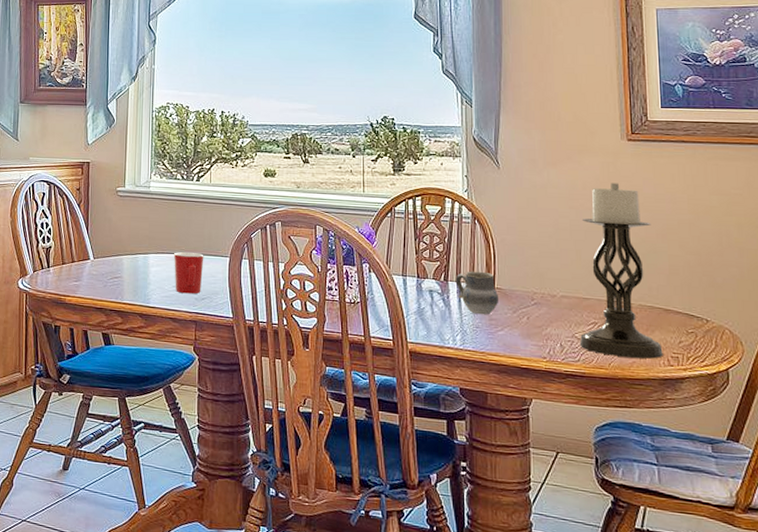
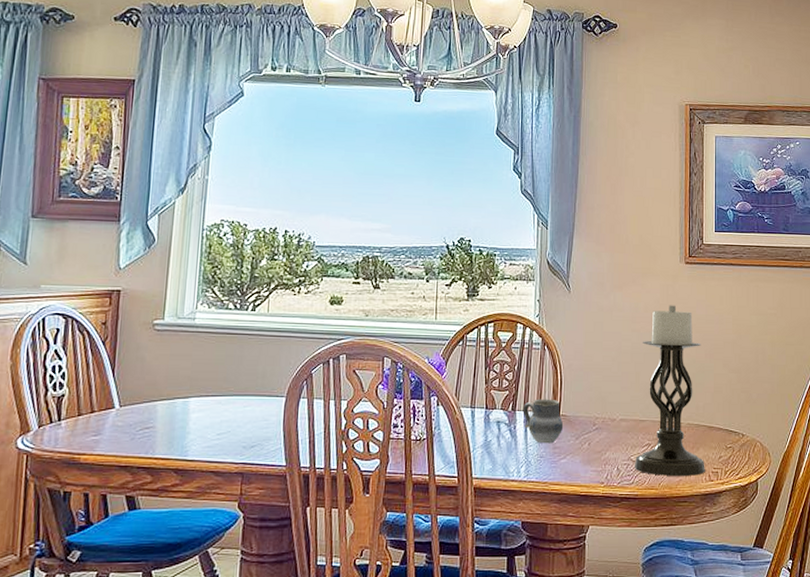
mug: present [173,252,204,294] -> none [219,394,256,442]

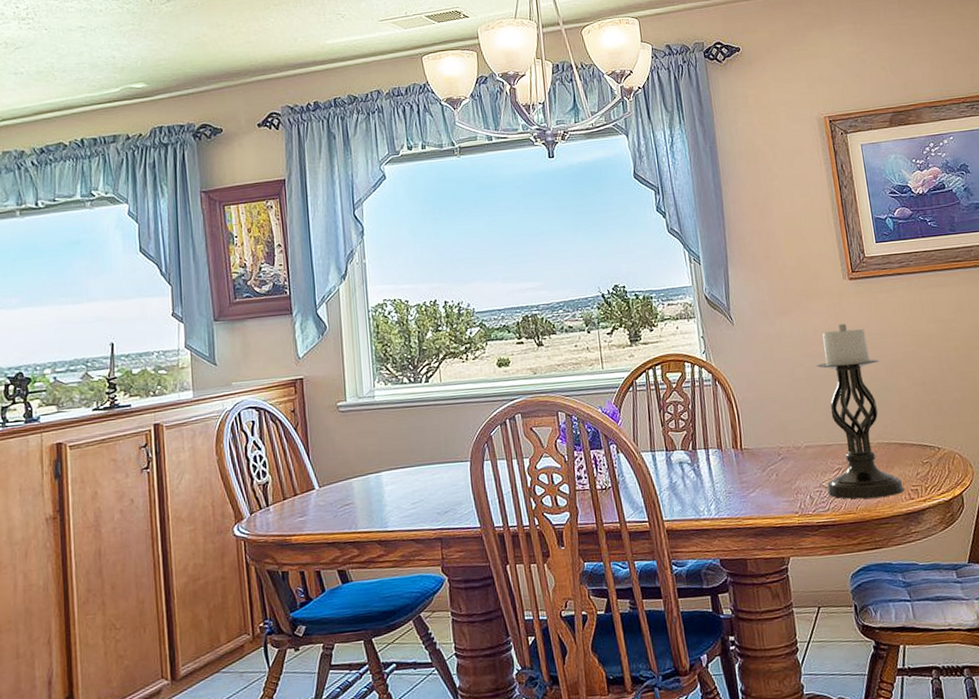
cup: present [522,399,564,444] -> none [703,433,748,479]

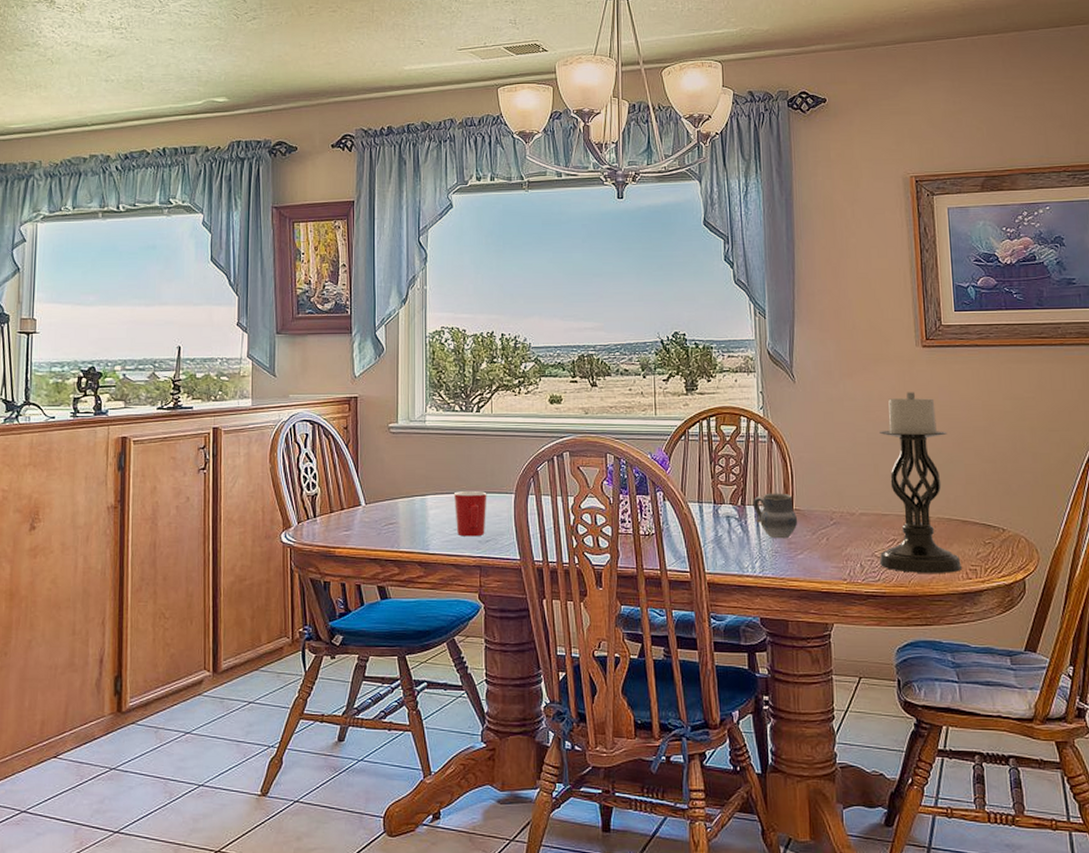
mug: none [408,462,443,510] -> present [453,491,487,537]
cup: none [703,433,748,479] -> present [753,493,798,539]

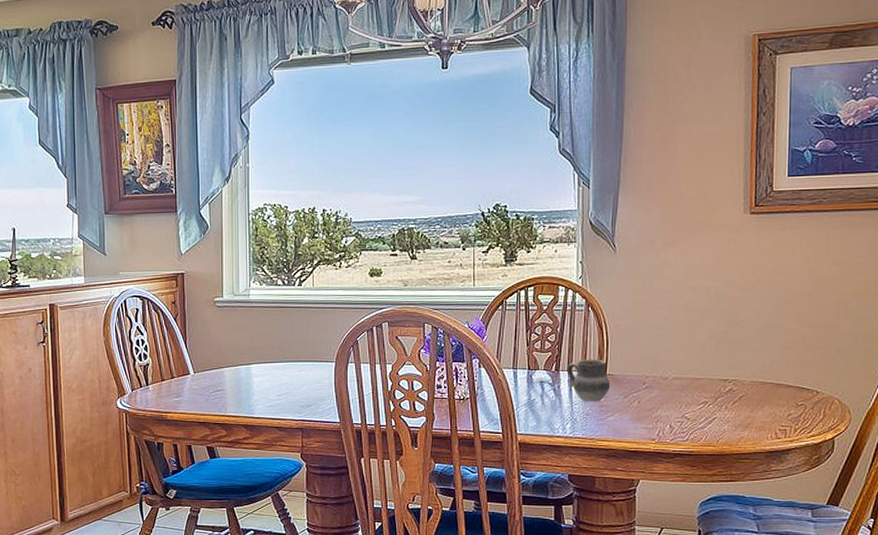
mug: present [453,491,487,537] -> none [276,360,309,402]
candle holder: present [879,392,962,573] -> none [688,259,771,433]

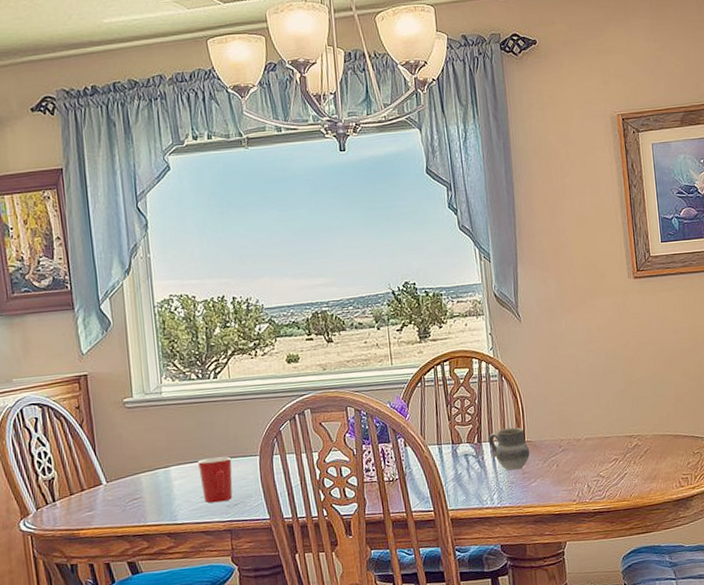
mug: none [276,360,309,402] -> present [197,457,233,503]

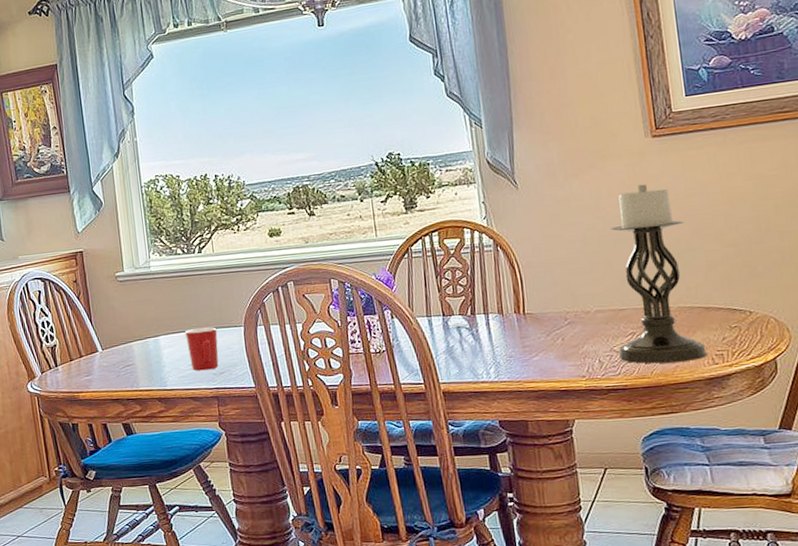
cup: present [488,427,530,470] -> none [482,298,531,344]
candle holder: none [599,321,675,487] -> present [611,184,707,364]

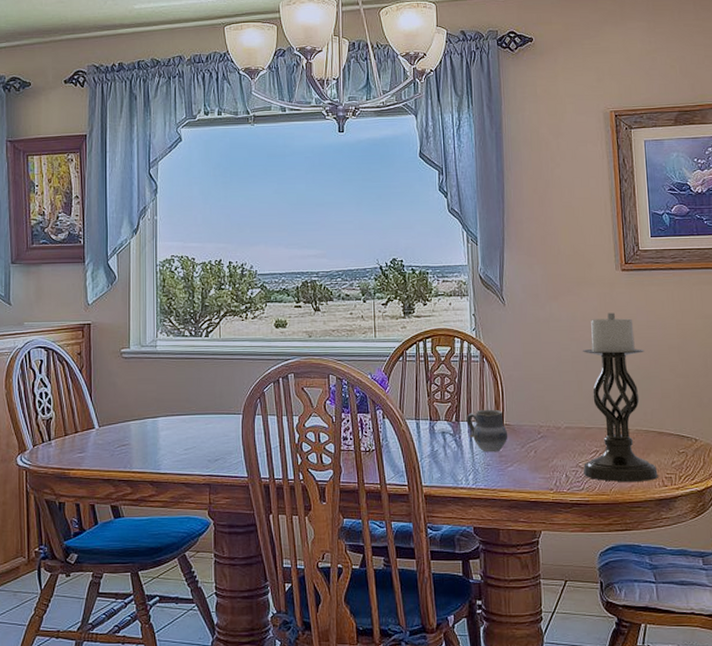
mug: present [184,327,219,371] -> none [183,413,216,456]
cup: none [482,298,531,344] -> present [466,409,508,452]

